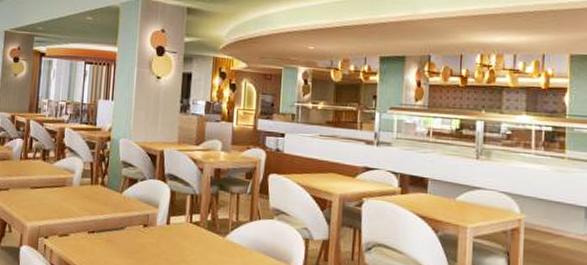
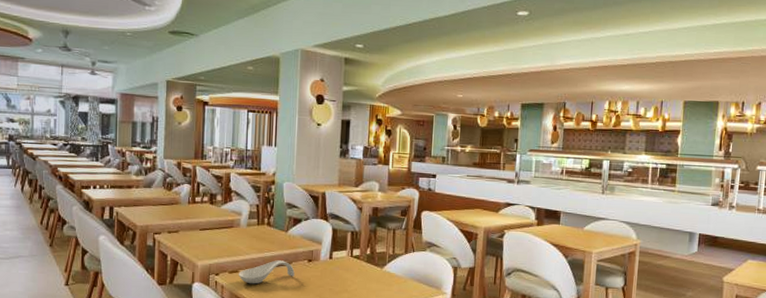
spoon rest: none [68,224,129,250] -> present [238,260,295,284]

